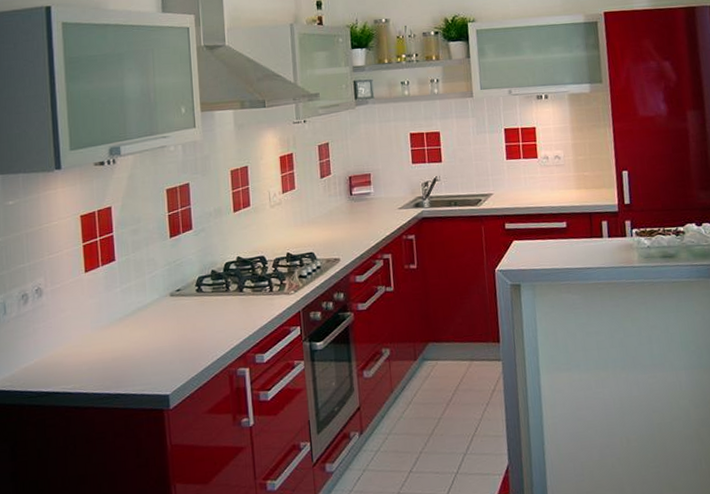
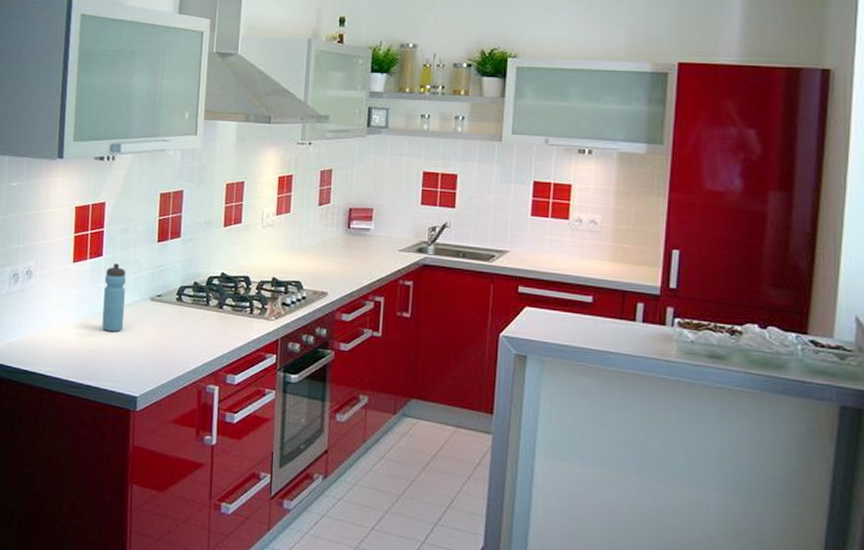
water bottle: none [120,265,146,335] -> present [102,263,126,332]

